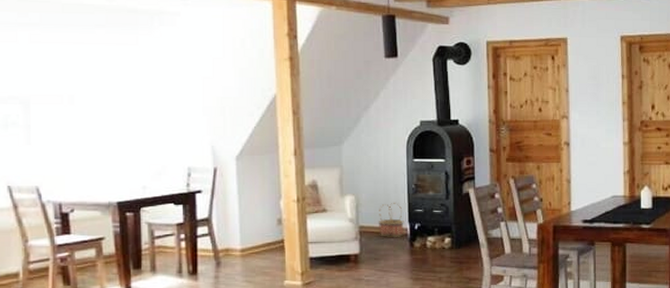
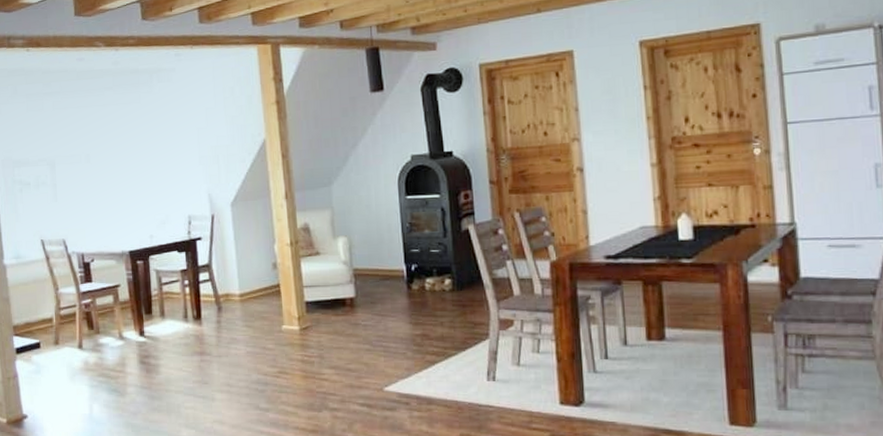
basket: present [378,202,404,237] -> none [372,242,401,280]

